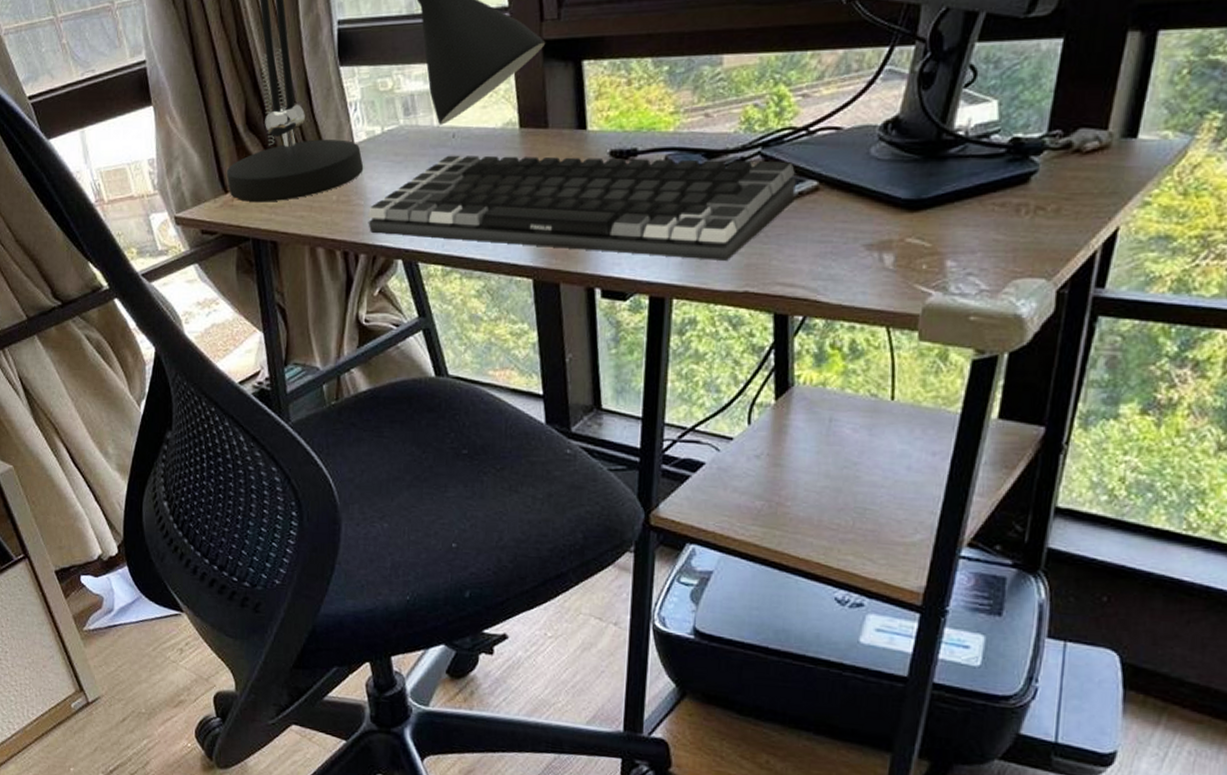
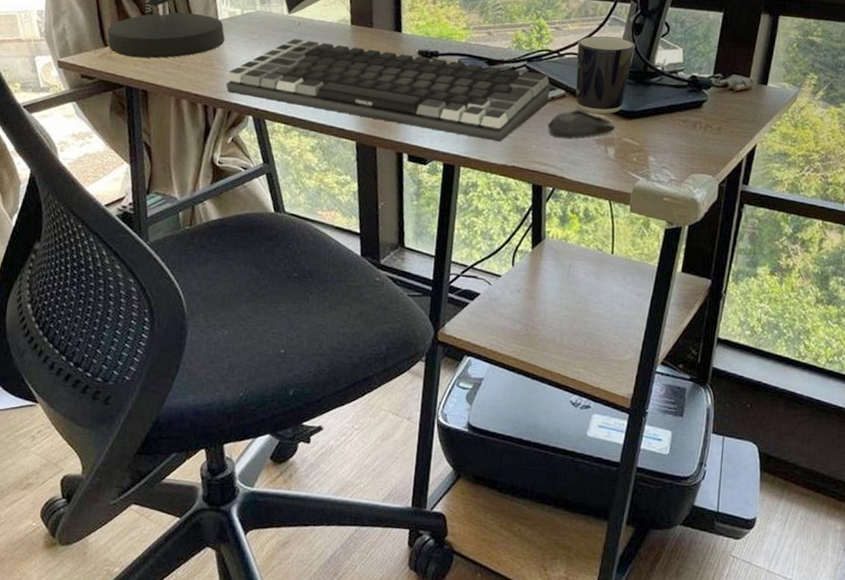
computer mouse: none [794,206,895,247] -> present [548,109,616,138]
mug: none [833,97,923,209] -> present [575,36,635,114]

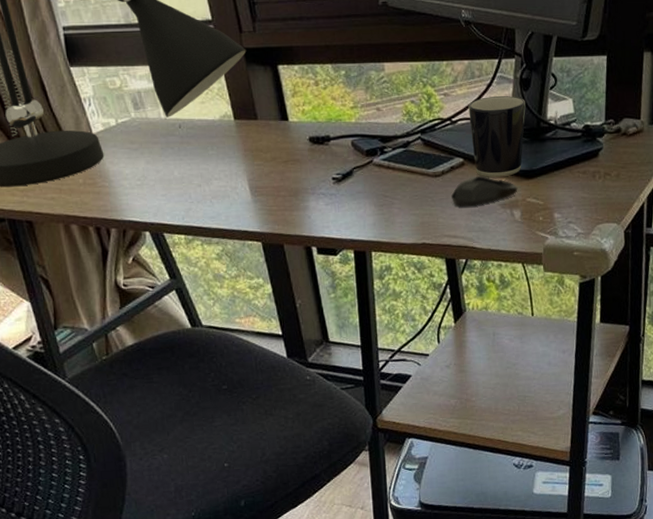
computer keyboard: present [226,38,550,143] -> none [113,142,449,221]

